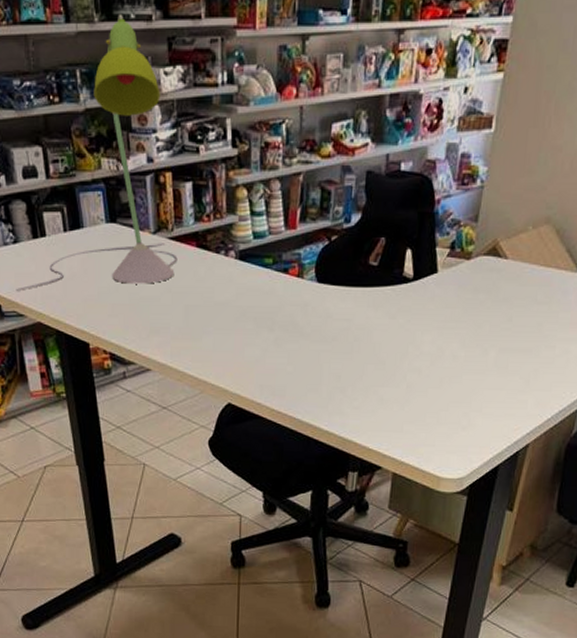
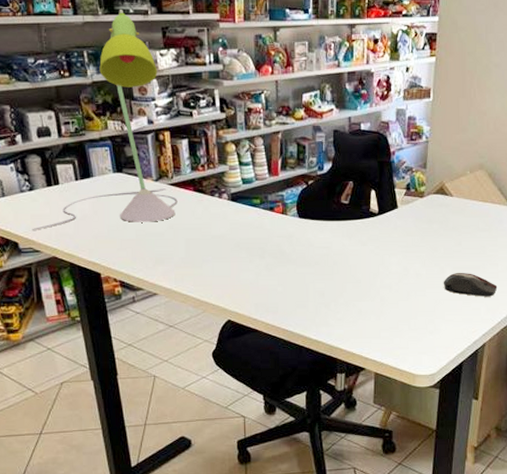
computer mouse: none [484,355,552,387] -> present [443,272,498,297]

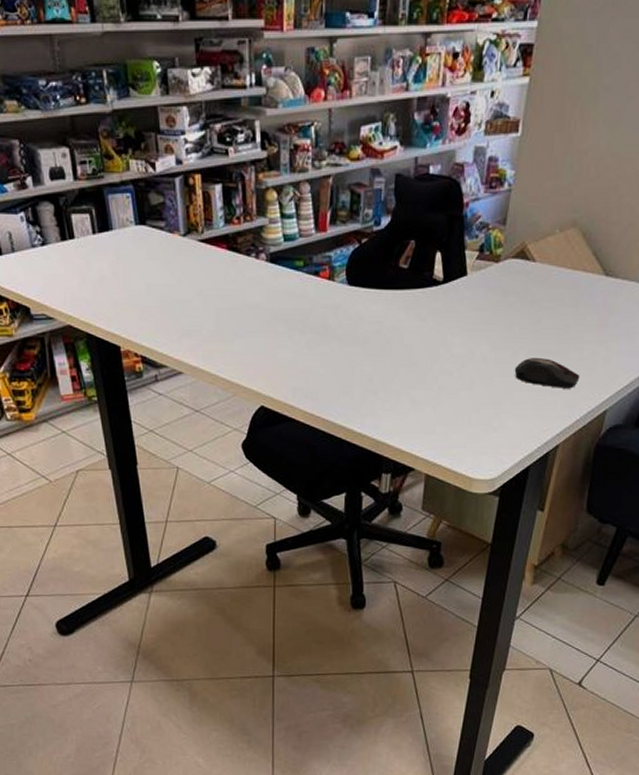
desk lamp: present [32,9,178,230] -> none [45,14,208,293]

